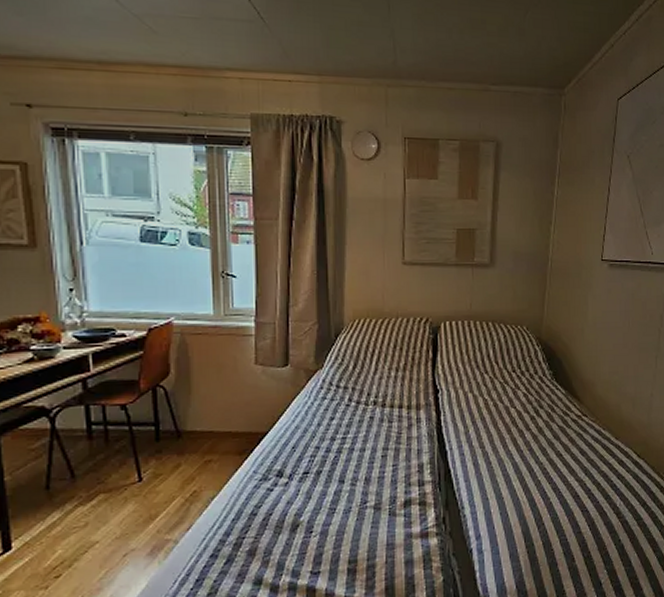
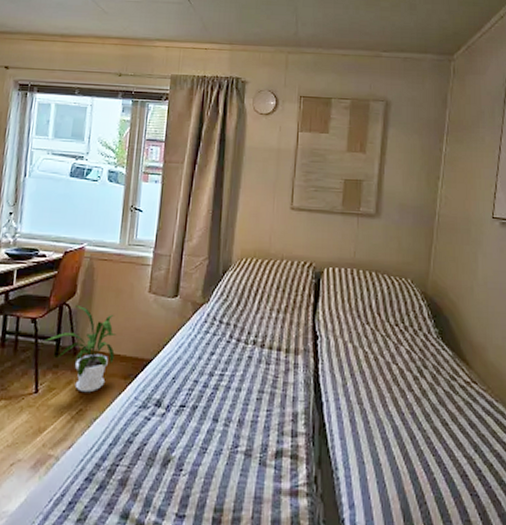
house plant: none [140,386,225,474] -> present [44,306,117,393]

